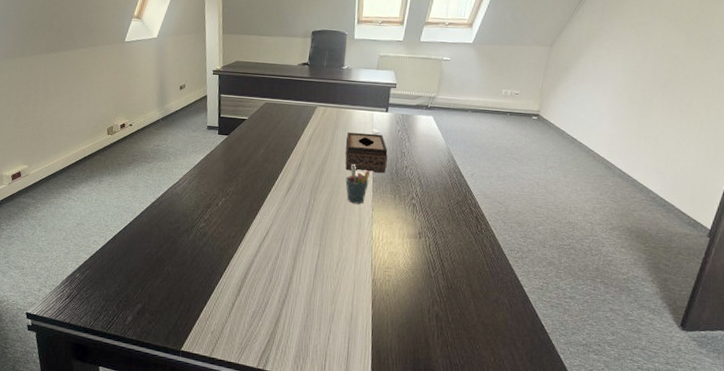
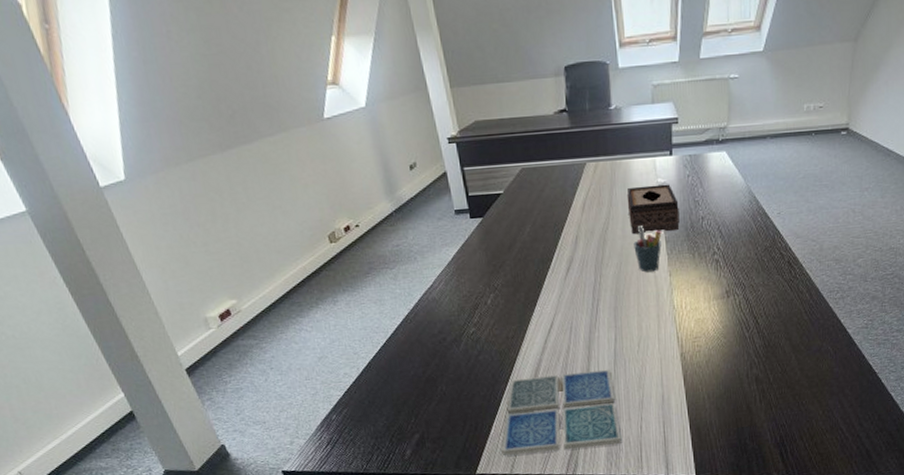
drink coaster: none [206,273,310,350] -> present [501,369,621,455]

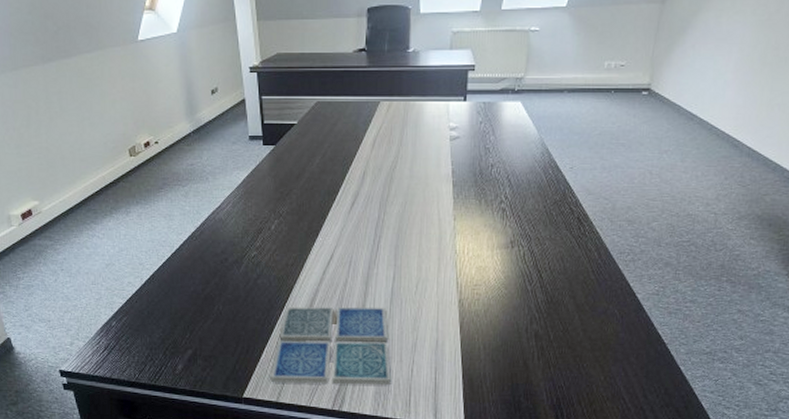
tissue box: present [626,184,680,235] -> none [417,128,469,176]
pen holder: present [633,226,662,273] -> none [420,167,450,214]

